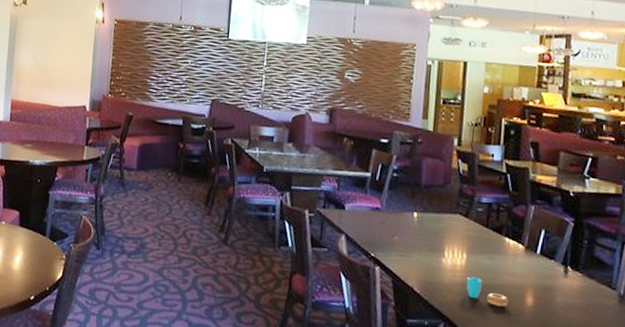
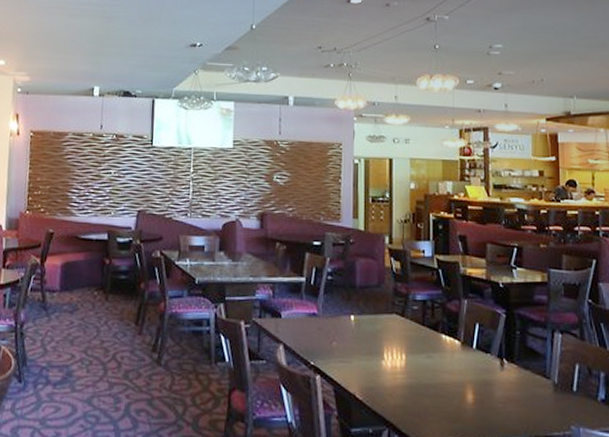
cup: present [467,276,509,307] -> none [408,377,450,407]

